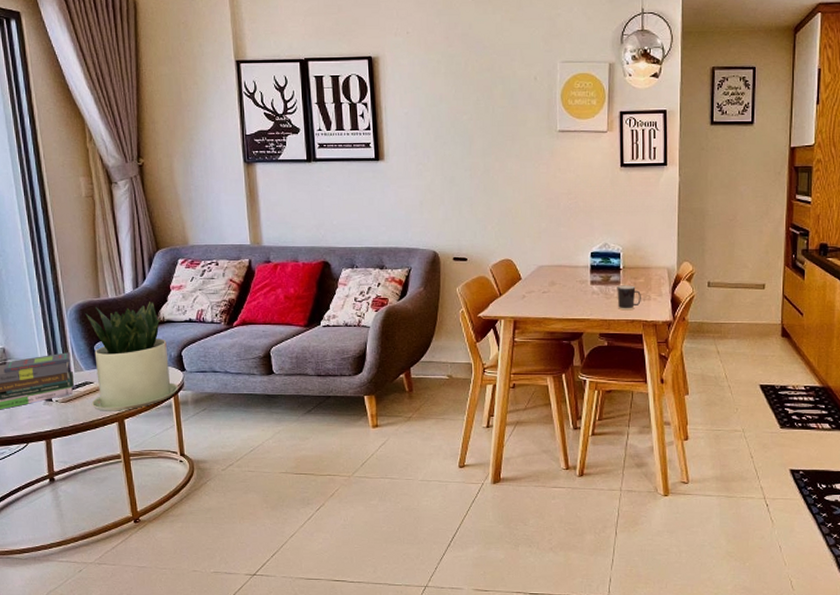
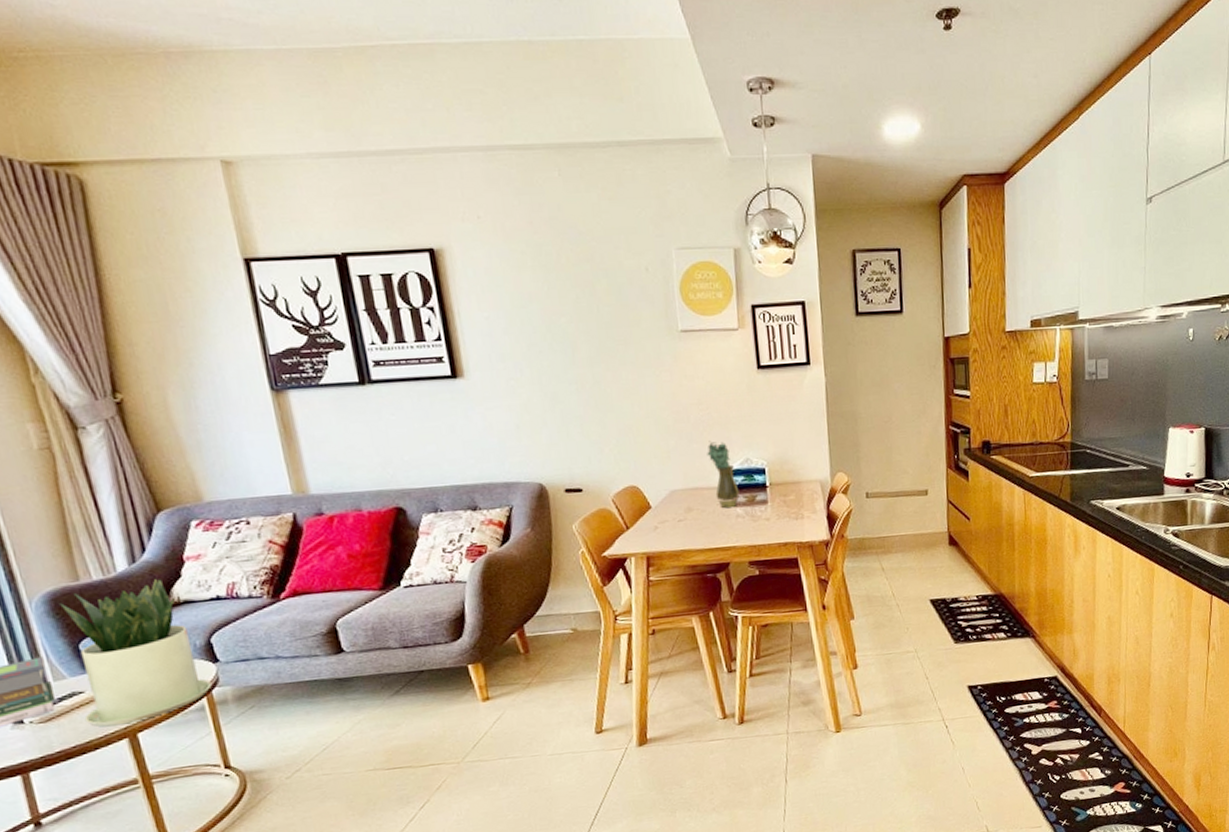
vase: none [572,226,596,285] -> present [707,441,740,509]
mug: present [617,285,641,311] -> none [764,503,793,533]

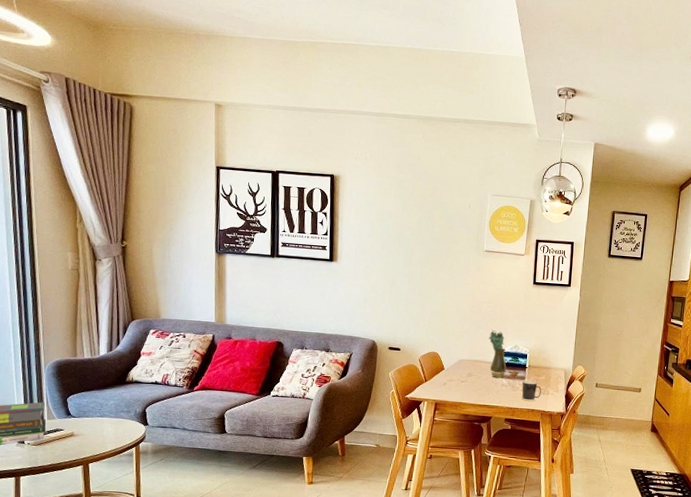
planter: present [59,578,212,727] -> none [60,363,140,456]
mug: none [764,503,793,533] -> present [521,380,542,402]

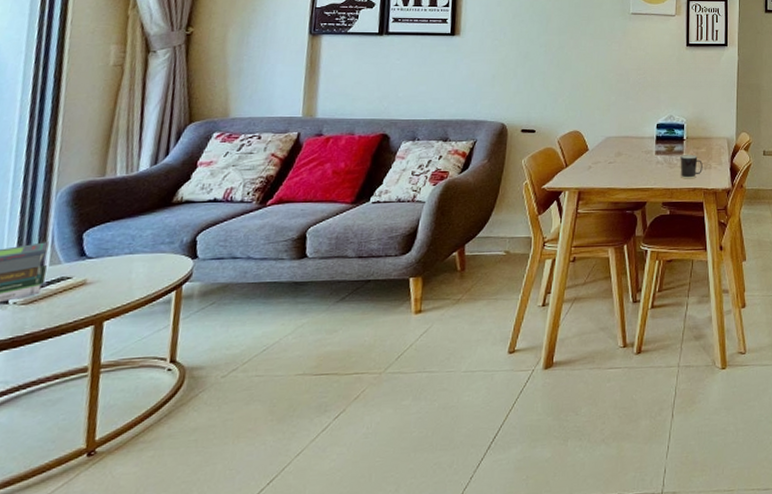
vase: present [489,329,507,379] -> none [639,99,661,156]

